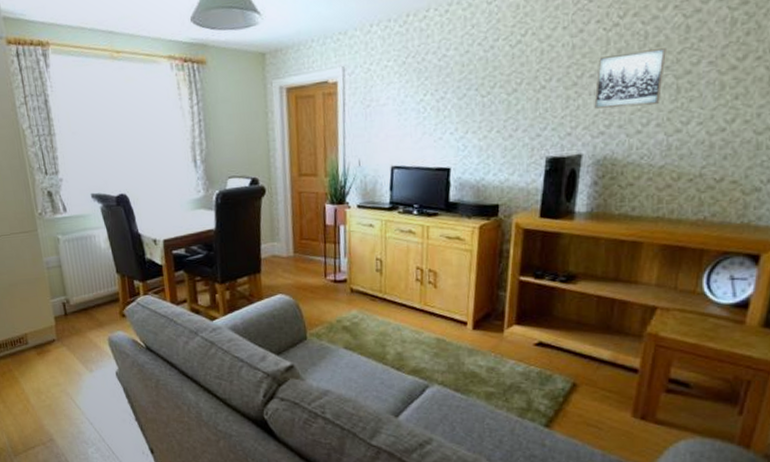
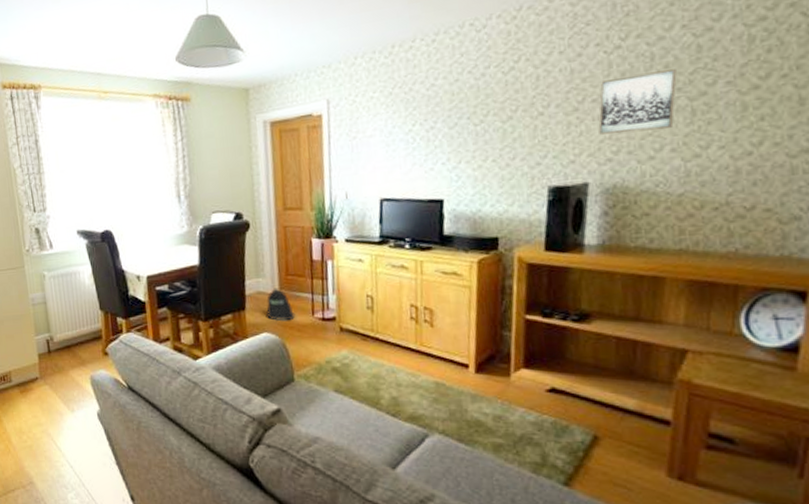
backpack: none [281,251,309,284] -> present [266,288,296,322]

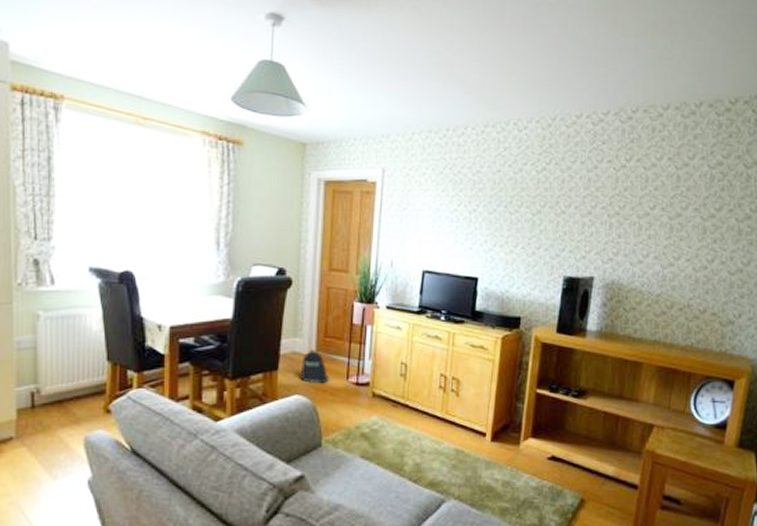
wall art: present [598,69,677,135] -> none [605,191,662,239]

